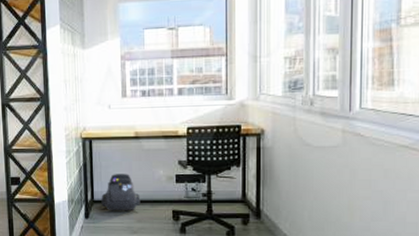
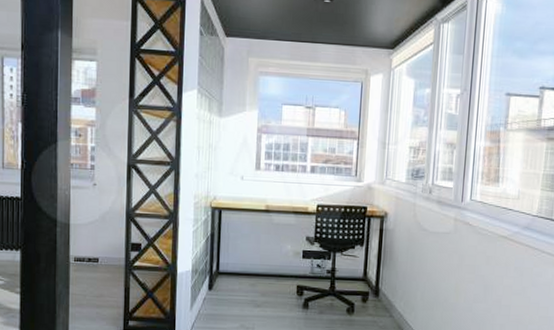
backpack: present [101,174,141,210] -> none [226,246,267,284]

